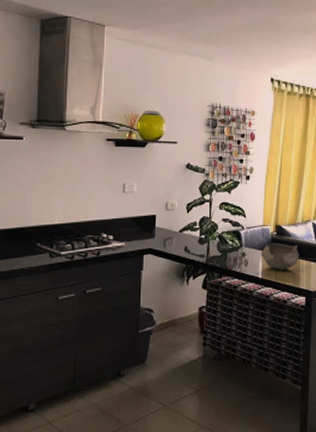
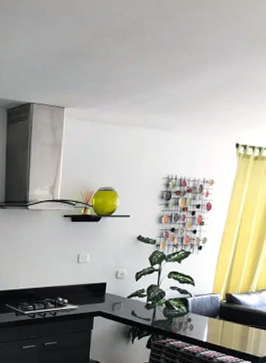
bowl: present [261,242,299,270] -> none [208,310,249,336]

